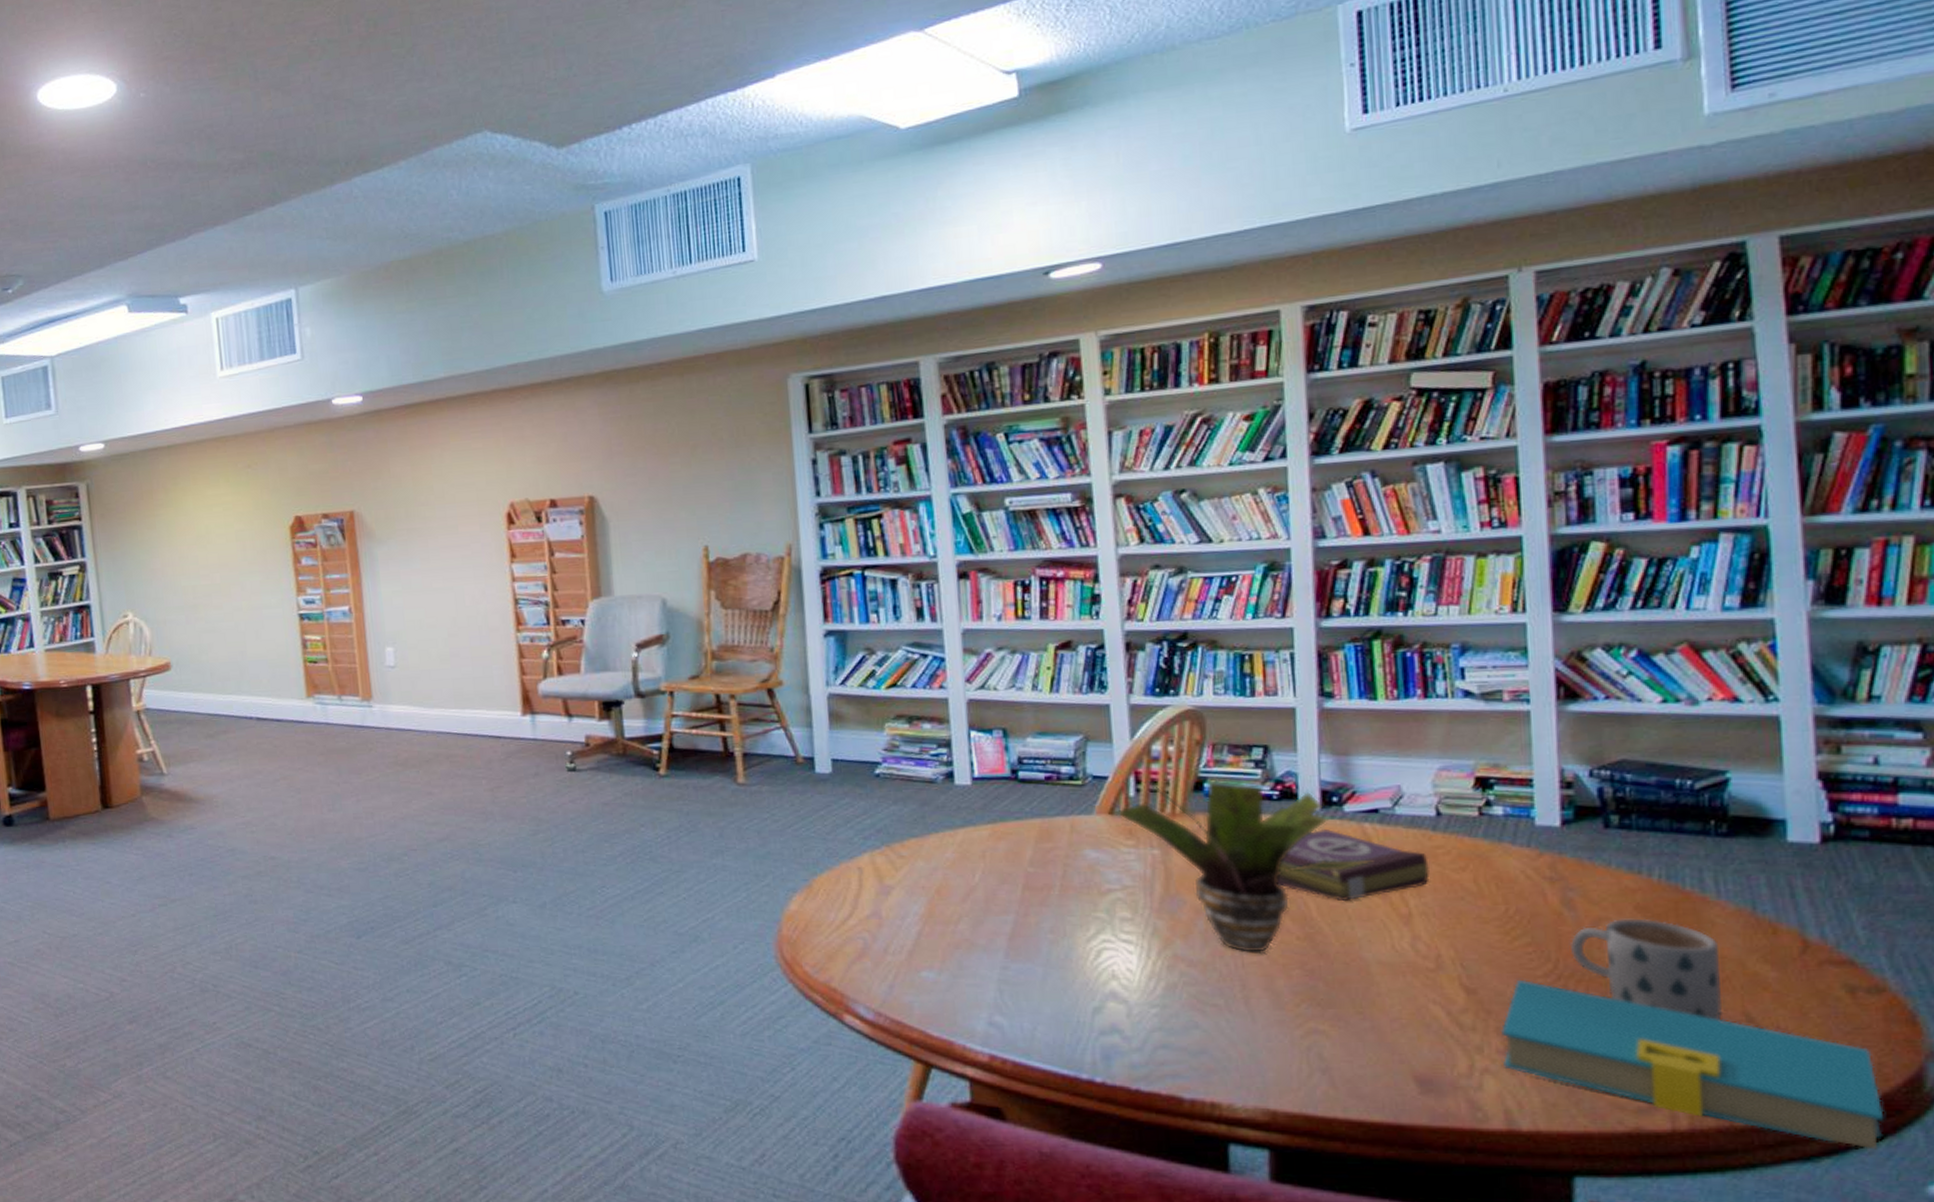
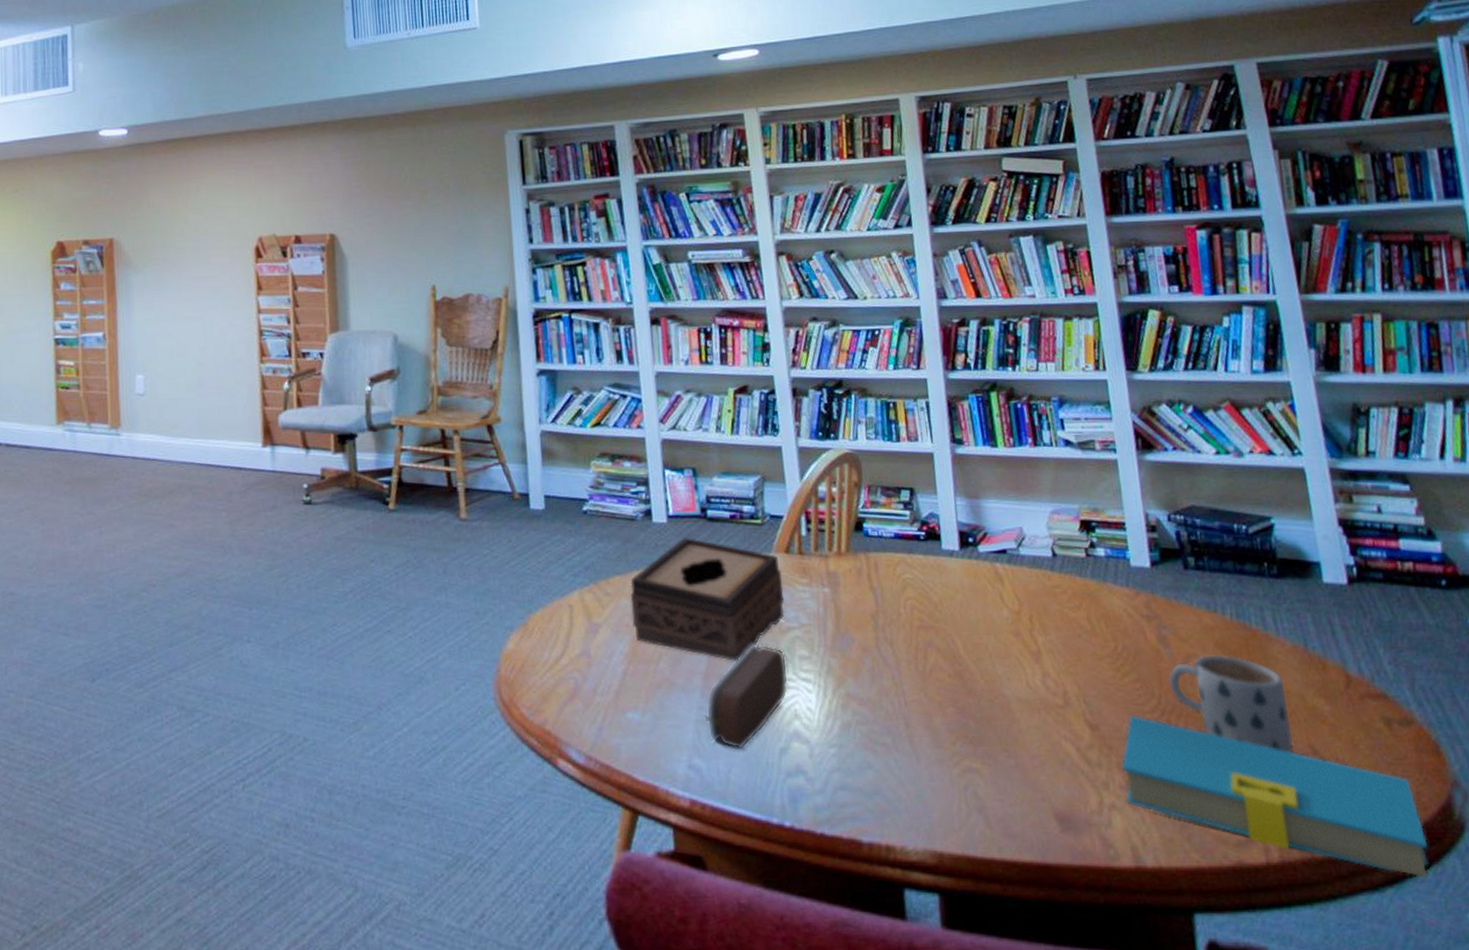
tissue box: none [927,800,1106,922] -> present [630,538,785,661]
pencil case: none [1007,906,1107,1008] -> present [704,644,789,750]
potted plant: present [1116,780,1372,954] -> none [791,520,1005,692]
book: present [1278,828,1430,902] -> none [929,568,1052,640]

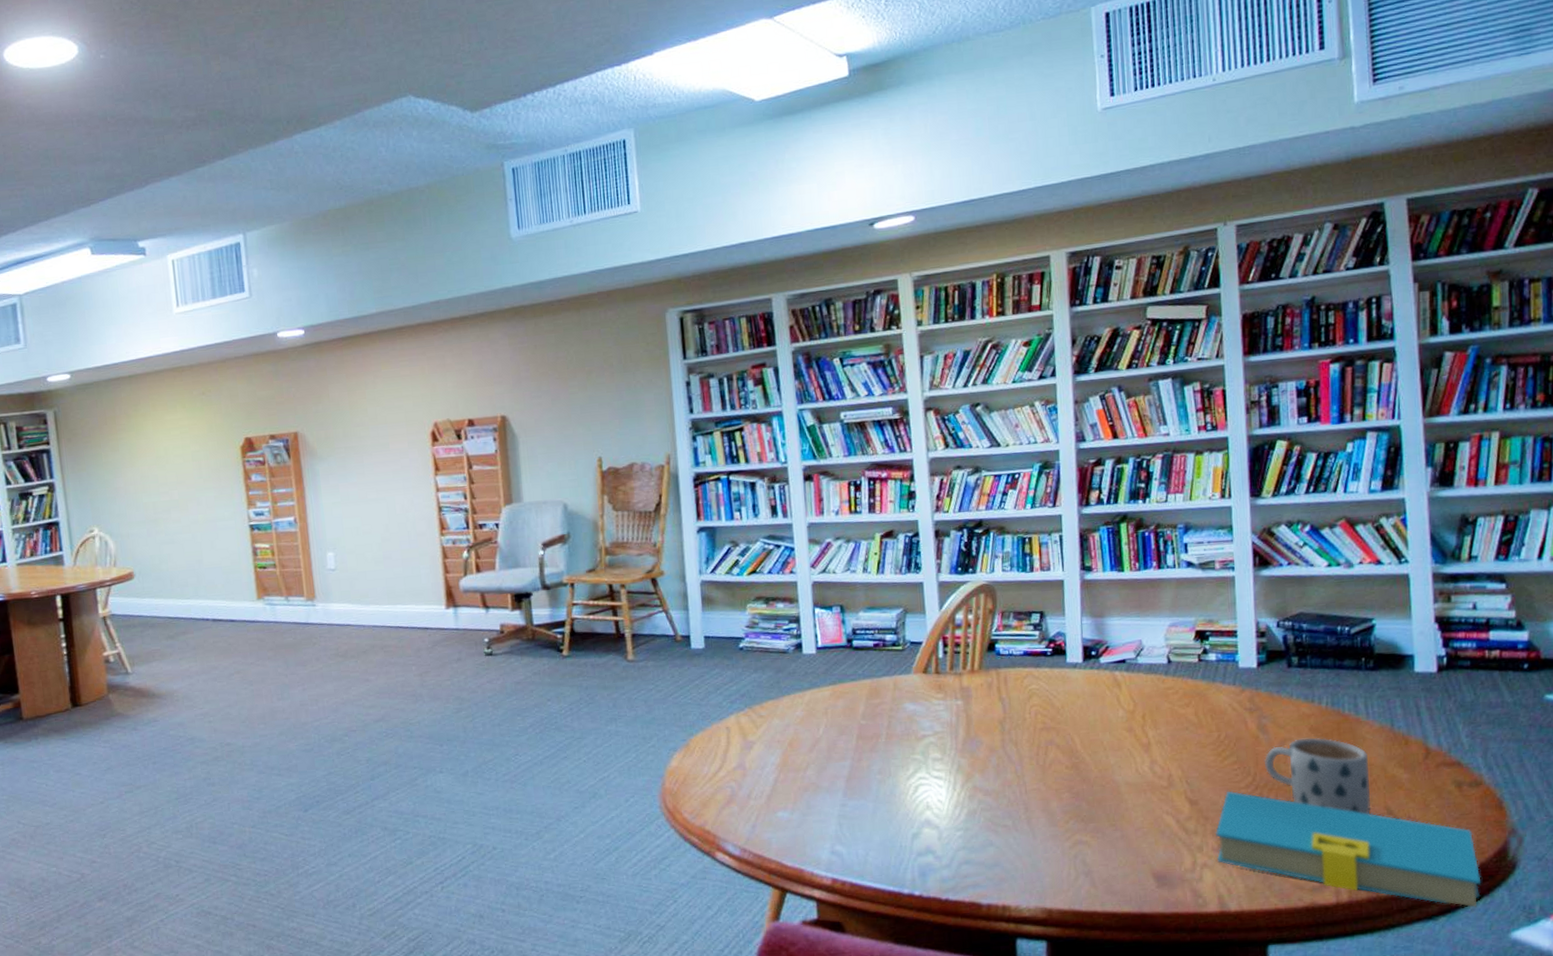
tissue box: present [630,538,785,661] -> none [781,665,921,766]
pencil case: present [704,644,789,750] -> none [845,750,923,837]

